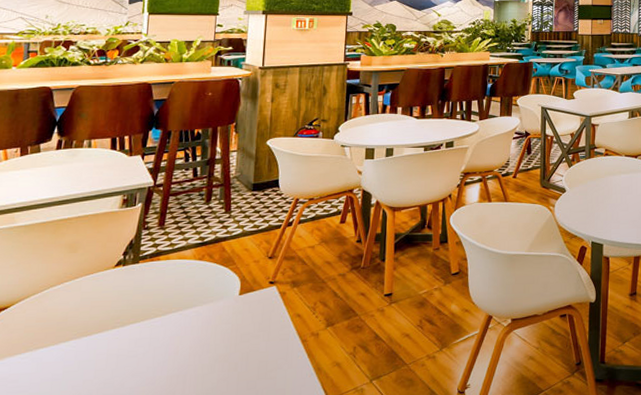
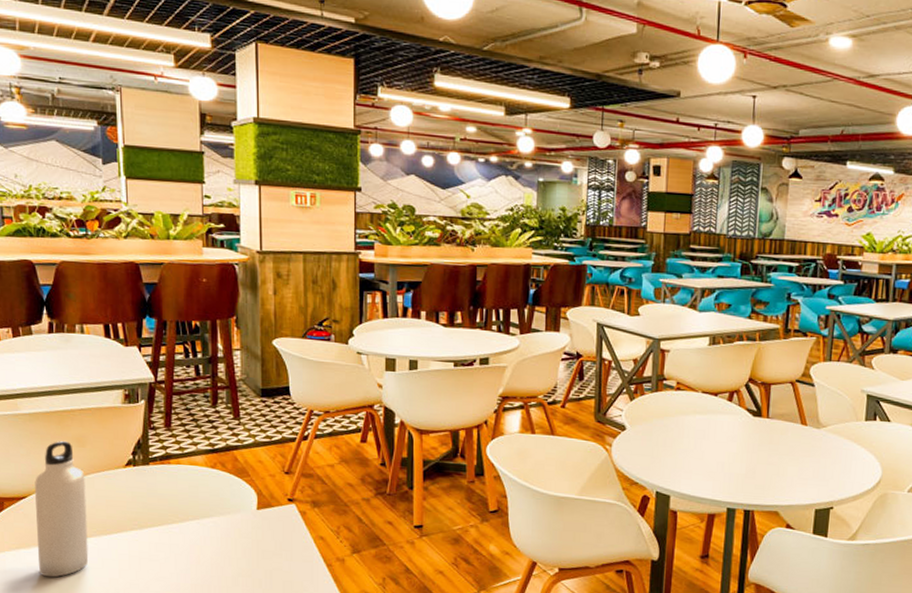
water bottle: none [10,249,73,387] -> present [35,441,89,578]

